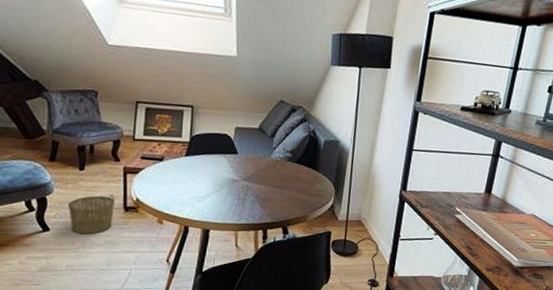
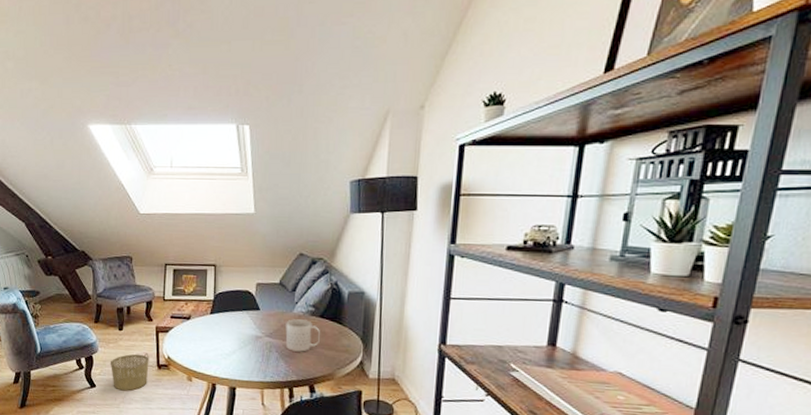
mug: none [261,164,297,196] -> present [285,319,321,352]

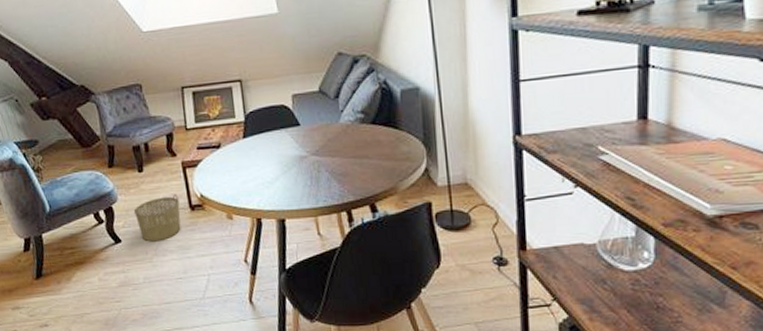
mug: present [285,319,321,352] -> none [332,129,376,168]

